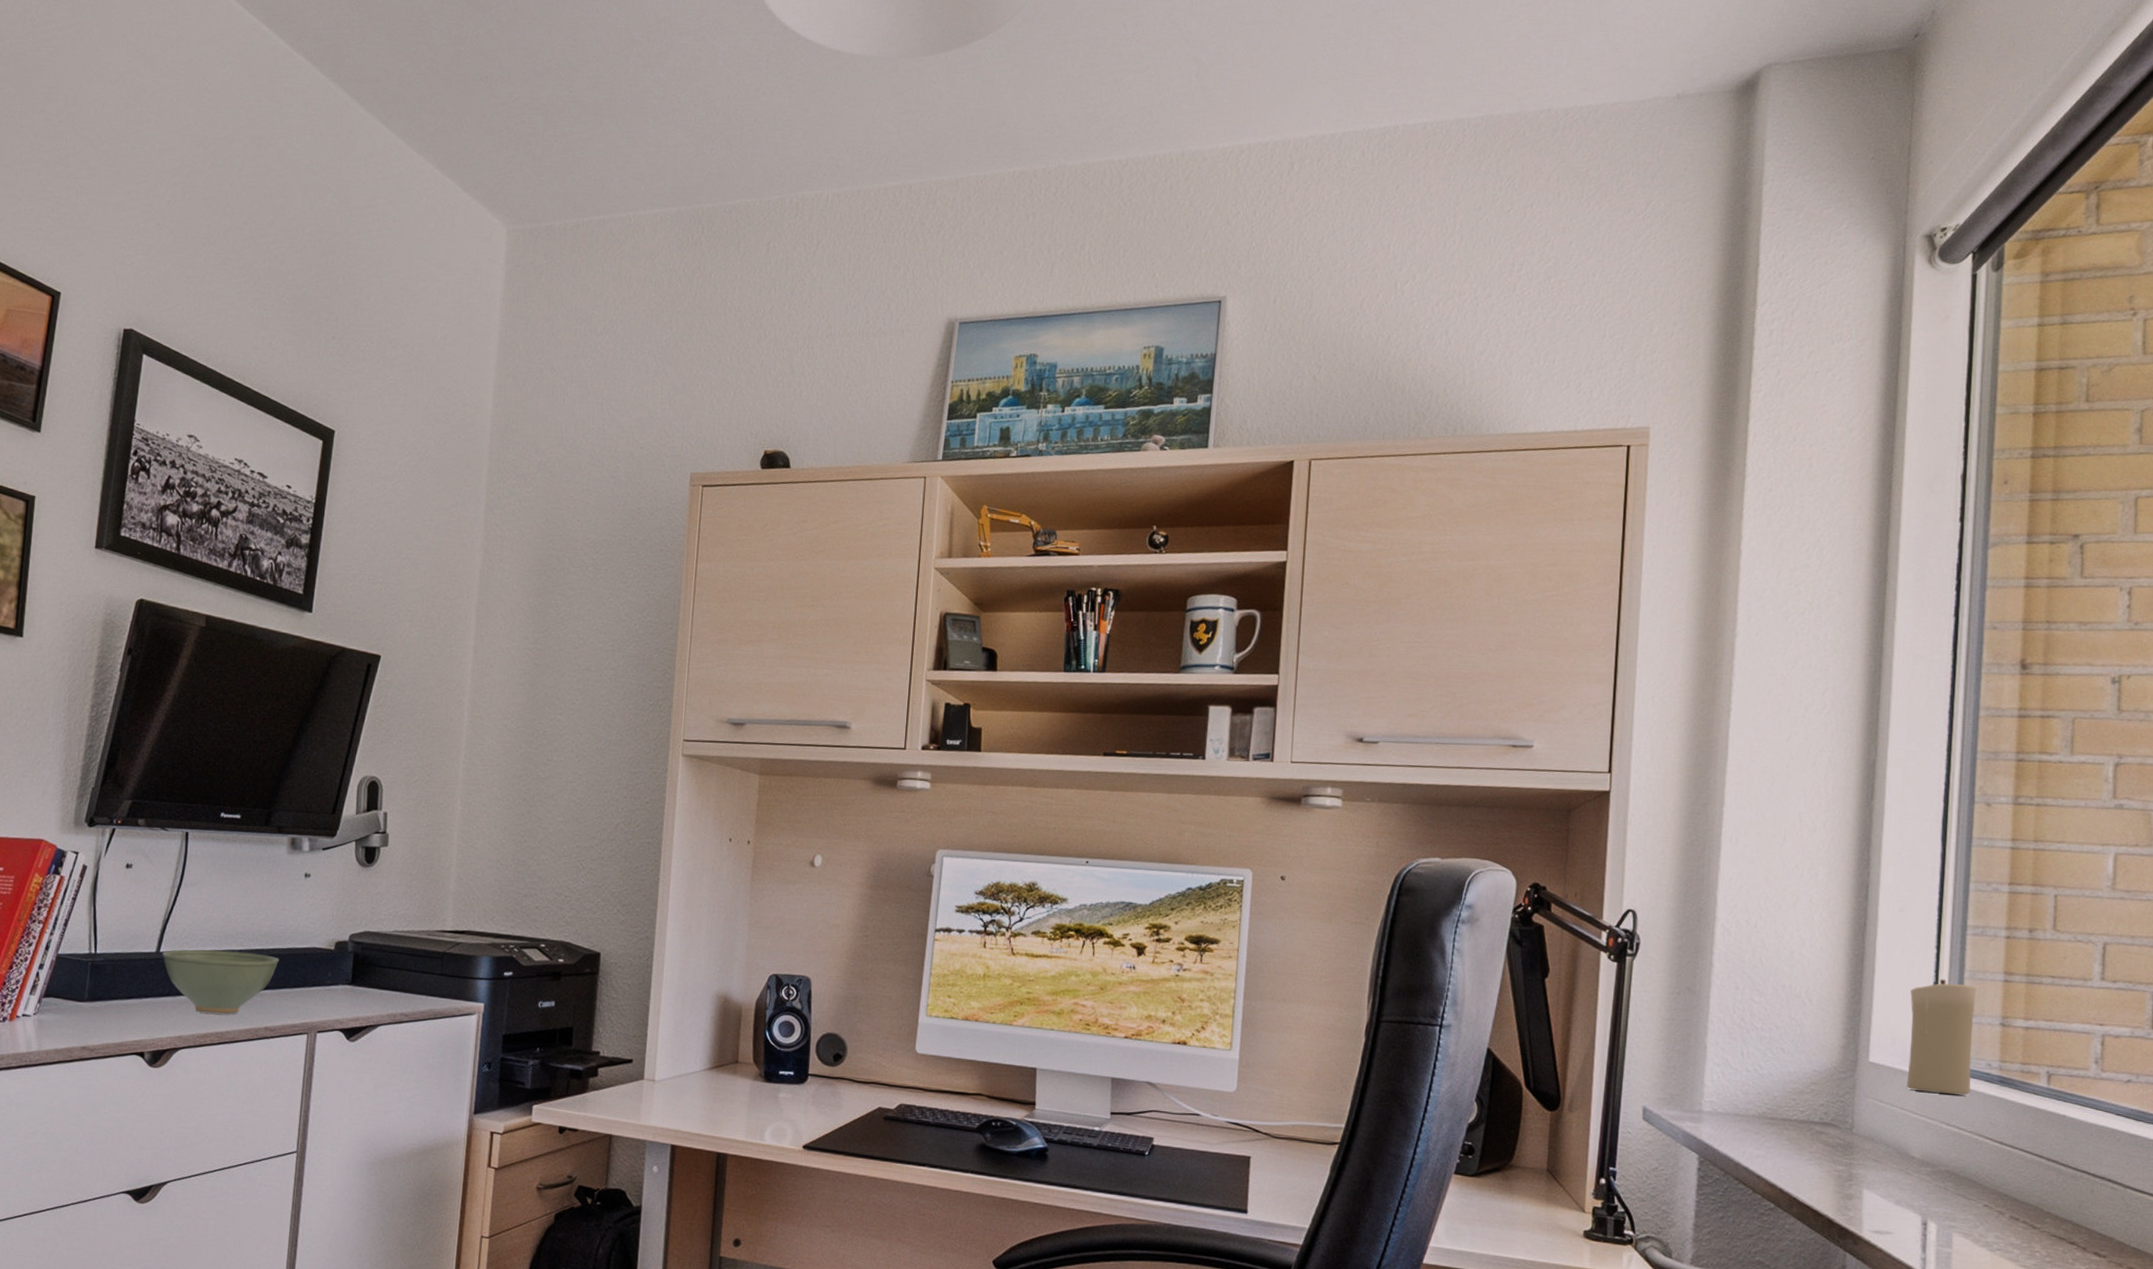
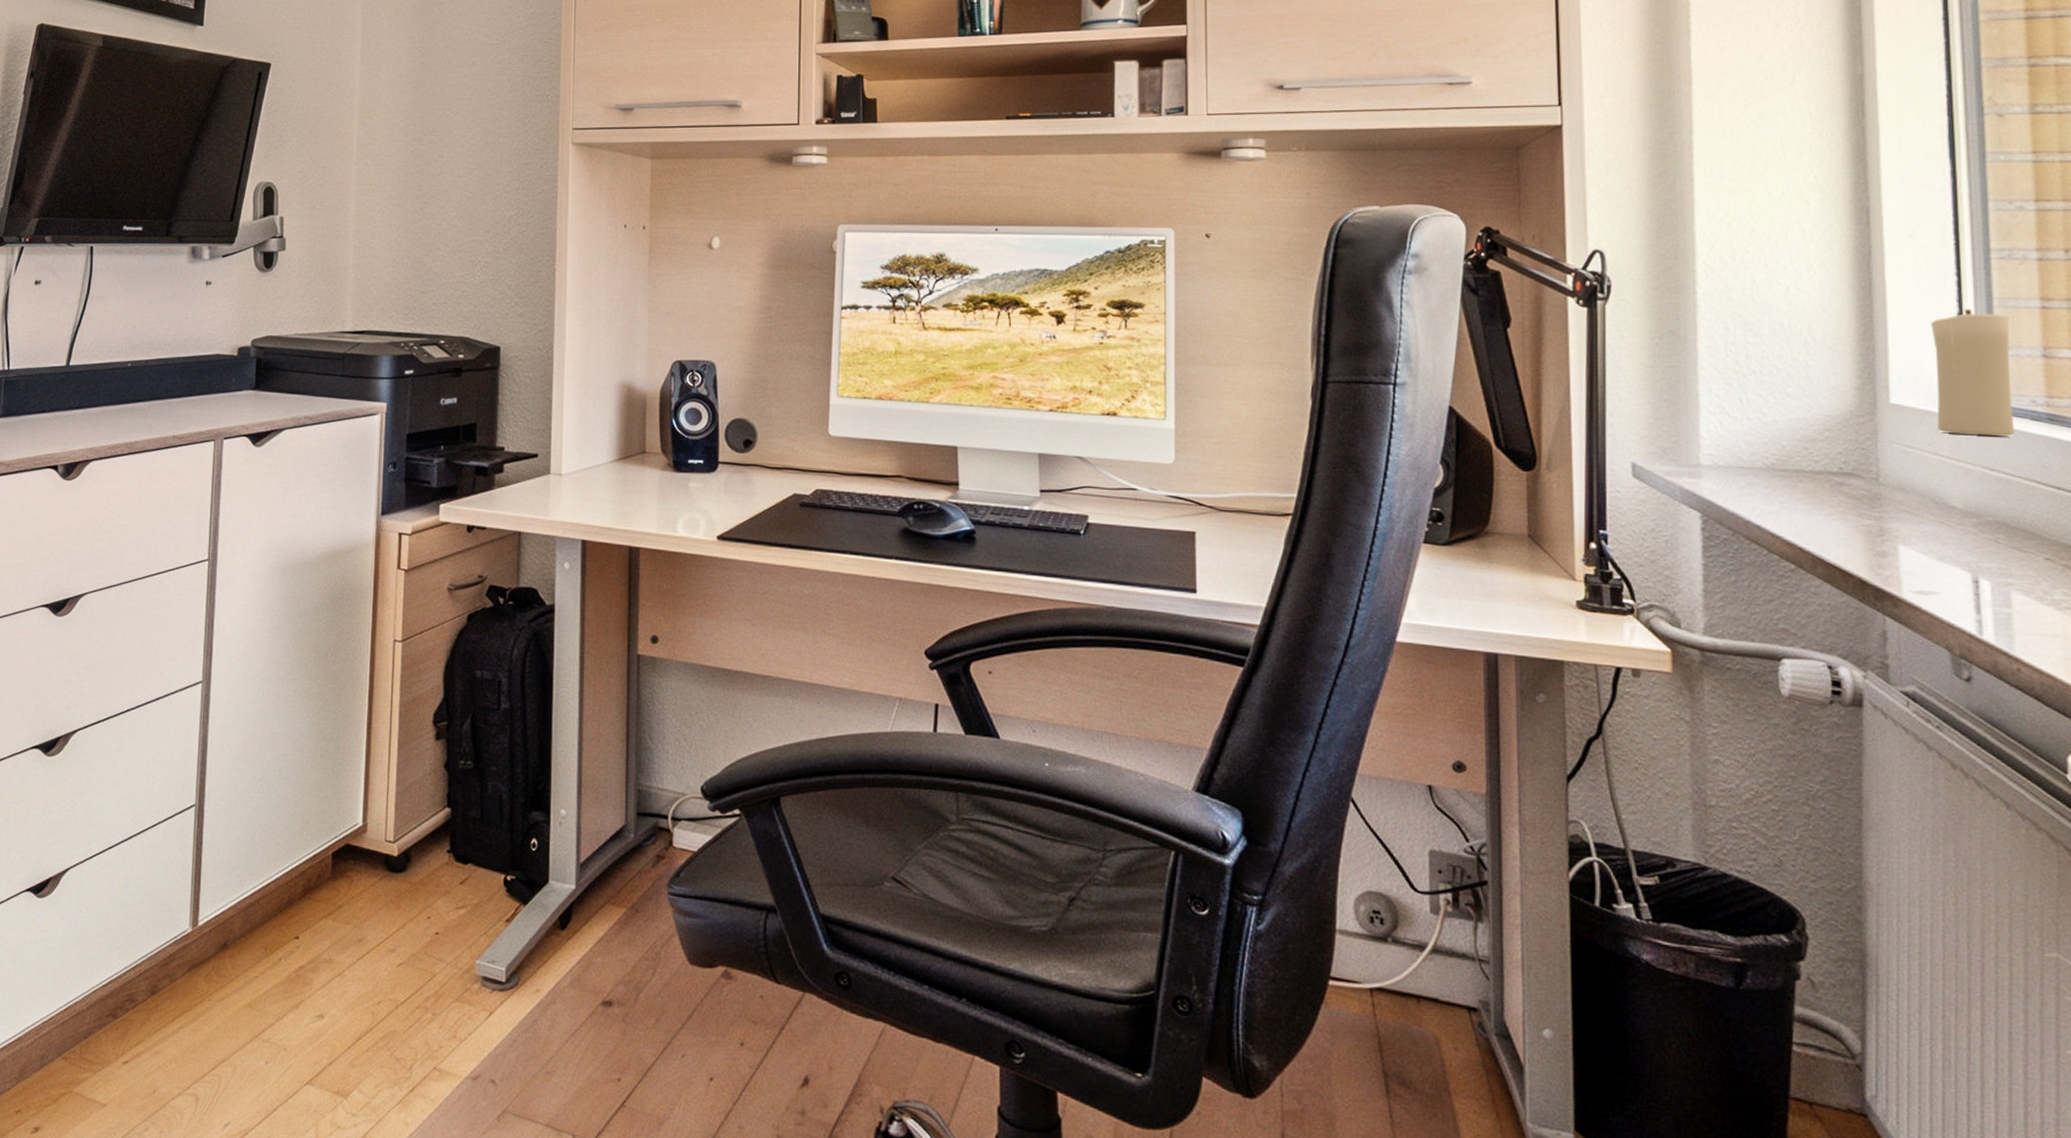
bowl: present [162,949,279,1015] -> none [72,361,184,425]

